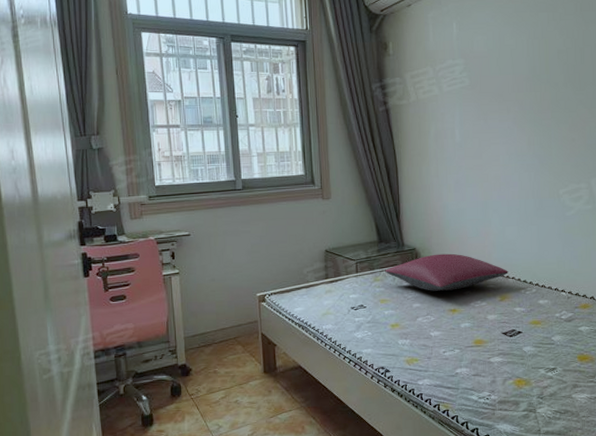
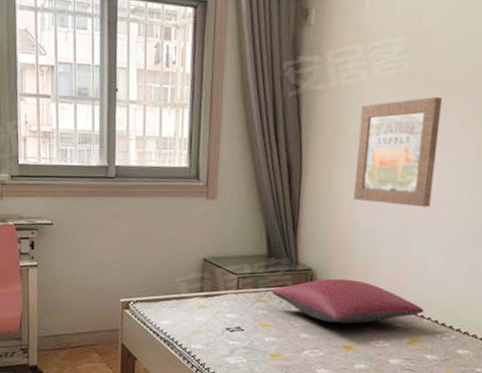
wall art: none [438,103,501,189] -> present [353,97,443,208]

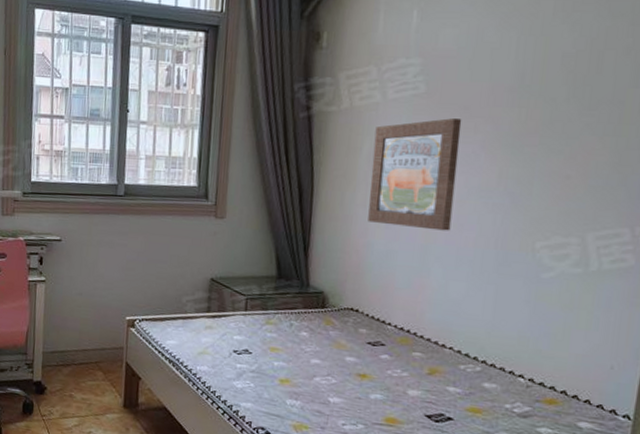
pillow: present [271,278,424,324] -> none [280,302,445,351]

